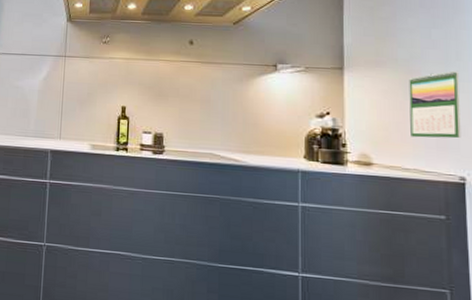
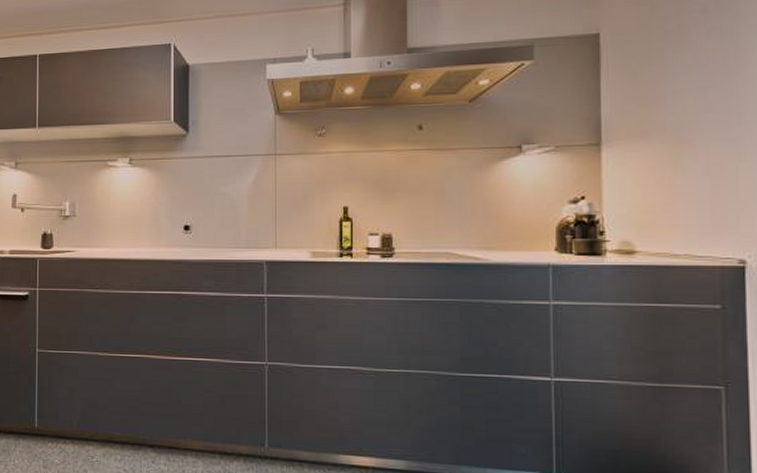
calendar: present [409,70,461,139] -> none [679,136,742,218]

